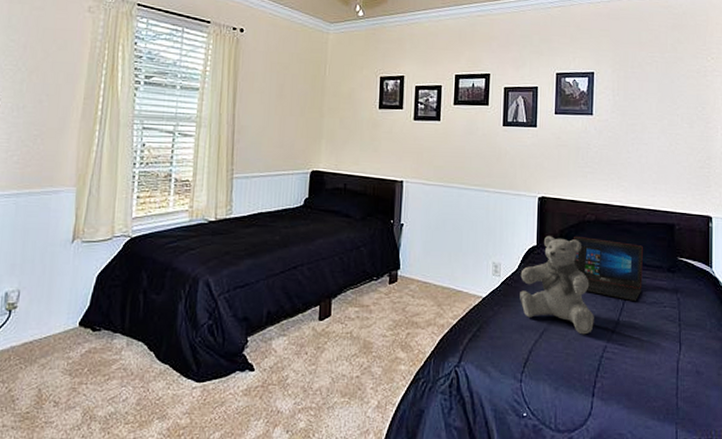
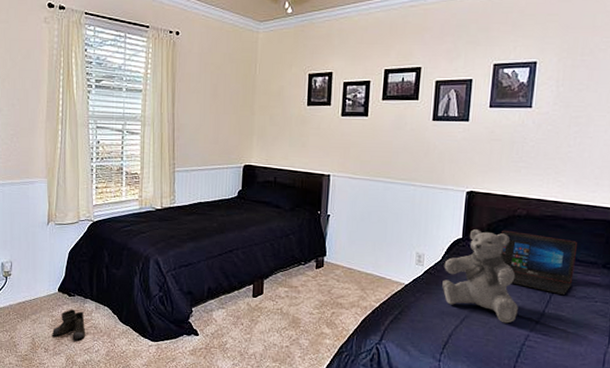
boots: none [66,348,119,388] -> present [52,309,92,340]

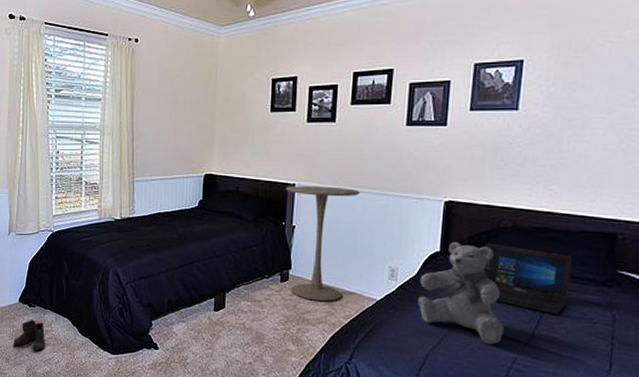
pedestal table: none [321,177,390,287] -> present [286,186,360,302]

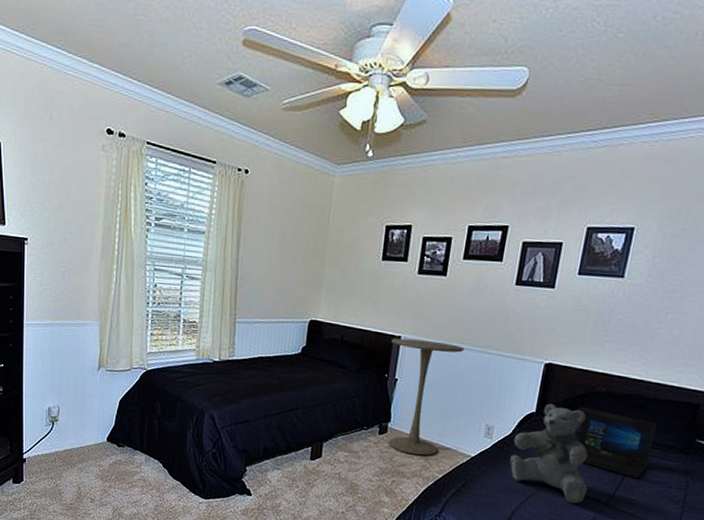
boots: present [13,320,51,351] -> none [99,460,140,493]

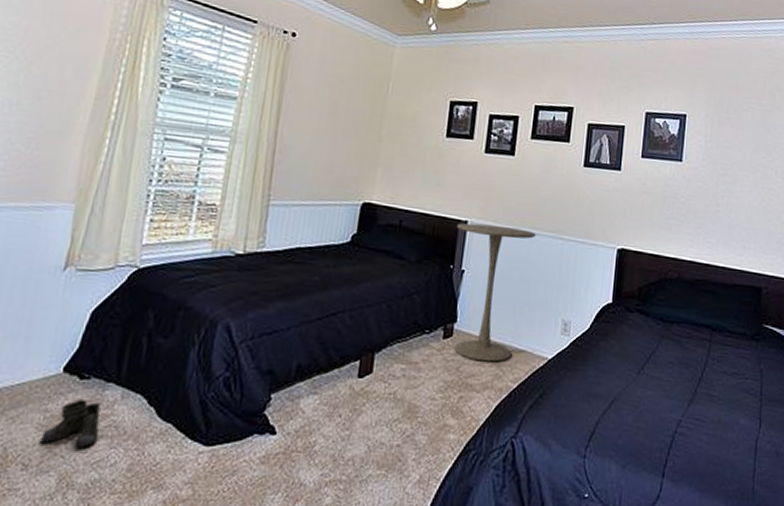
boots: none [99,460,140,493] -> present [40,399,109,449]
teddy bear: present [510,404,588,504] -> none [589,293,670,407]
laptop: present [573,406,657,478] -> none [651,294,727,371]

